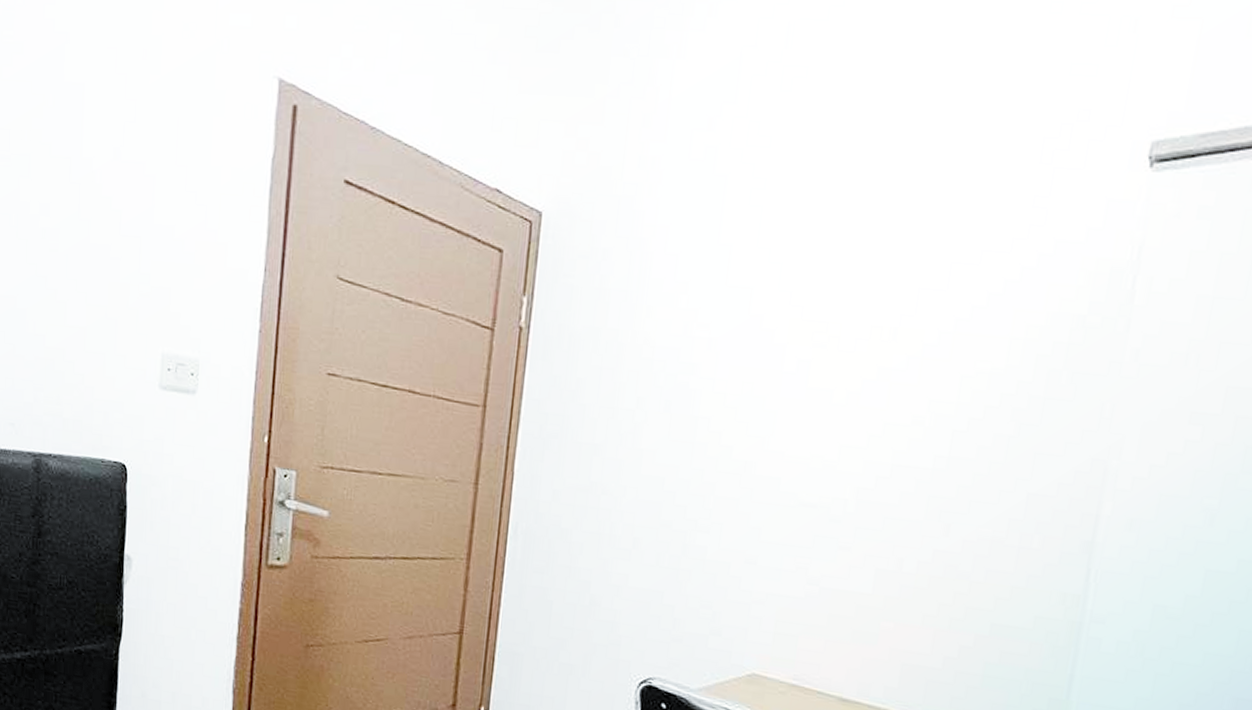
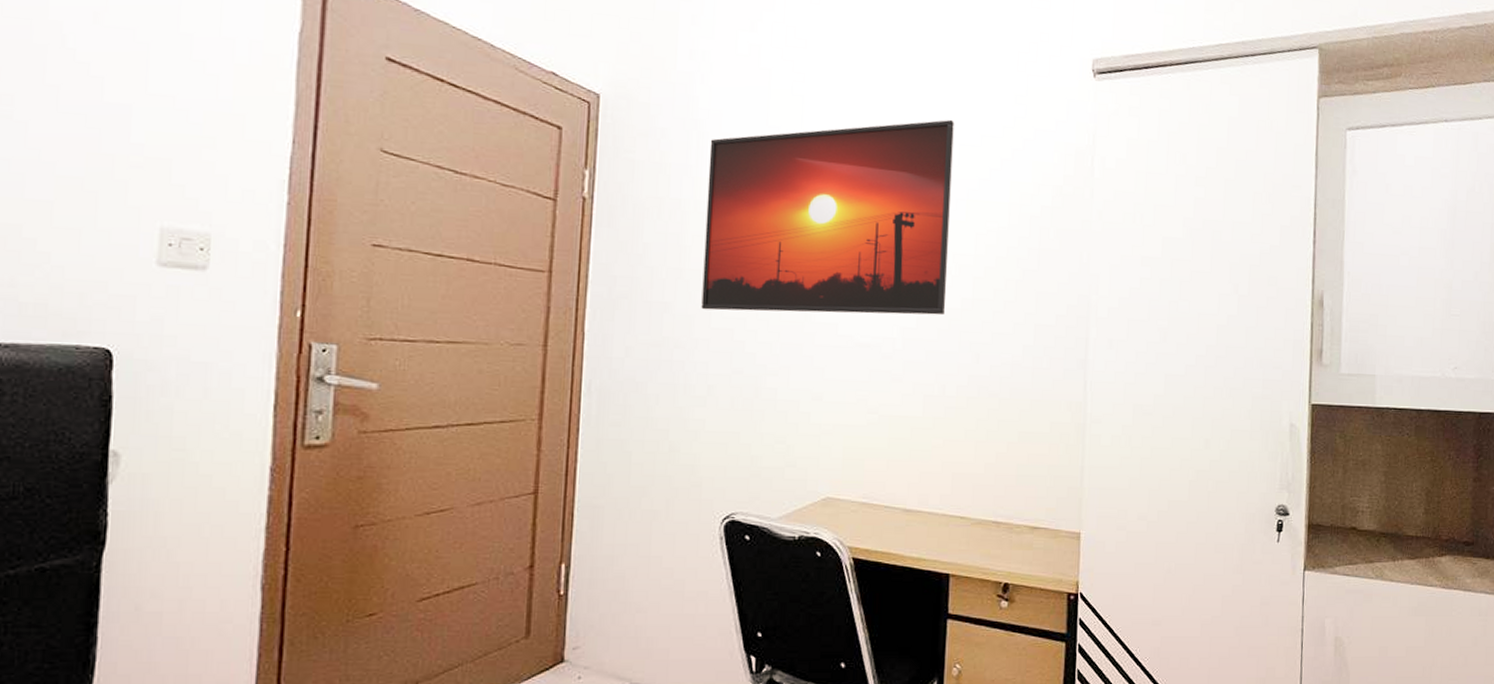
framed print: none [632,230,947,475] -> present [701,119,954,316]

